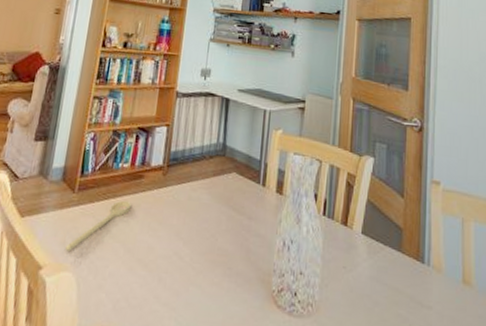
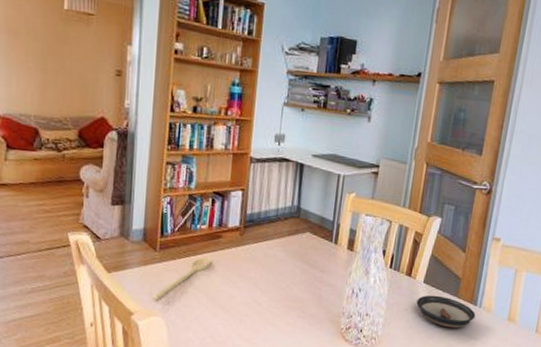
saucer: none [356,249,425,293] -> present [416,295,476,328]

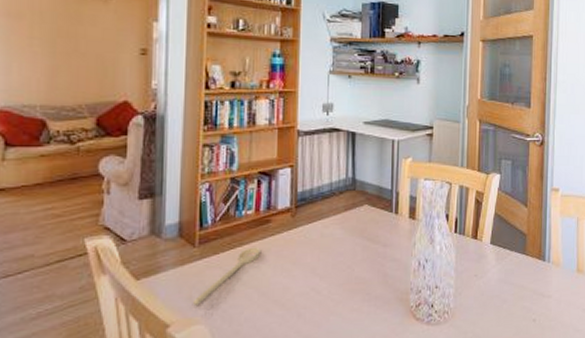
saucer: present [416,295,476,328] -> none [486,255,546,289]

